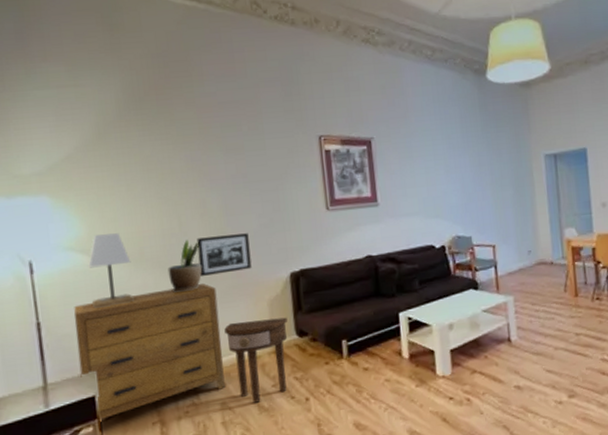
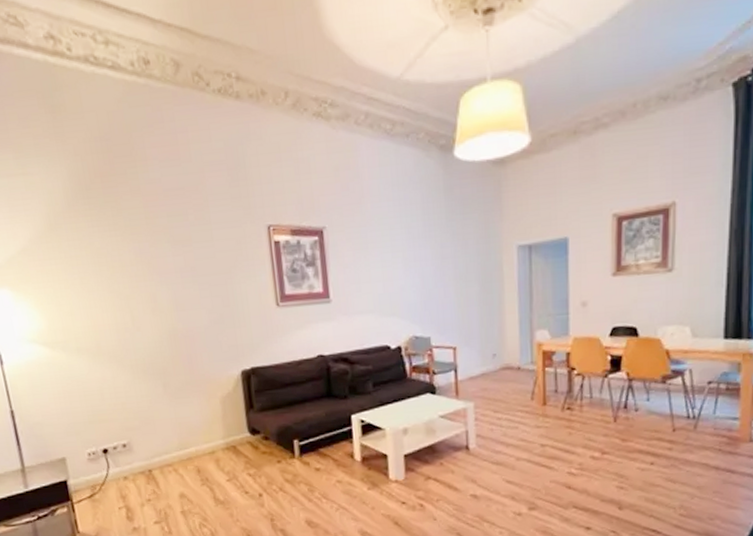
dresser: present [74,284,225,421] -> none [41,379,183,503]
lamp: present [88,233,134,310] -> none [50,327,95,400]
potted plant: present [167,239,202,293] -> none [123,334,156,387]
picture frame: present [196,233,252,277] -> none [149,329,204,373]
side table: present [224,317,287,403] -> none [179,415,241,496]

